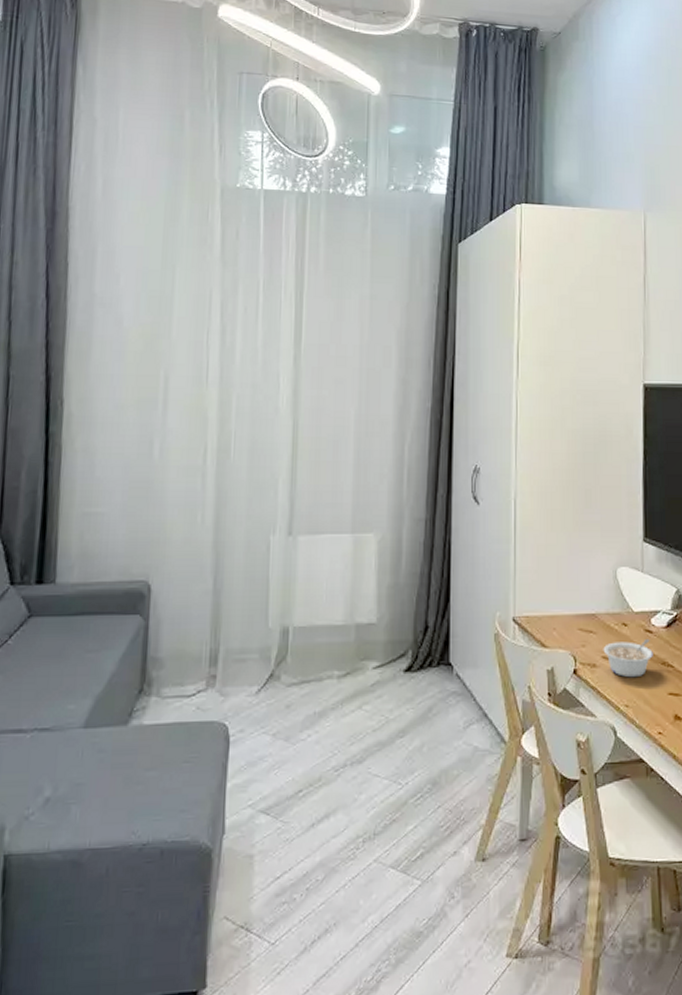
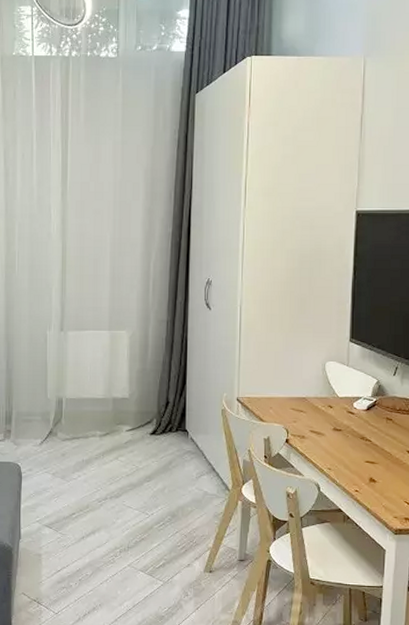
legume: present [603,638,653,678] -> none [311,418,354,448]

